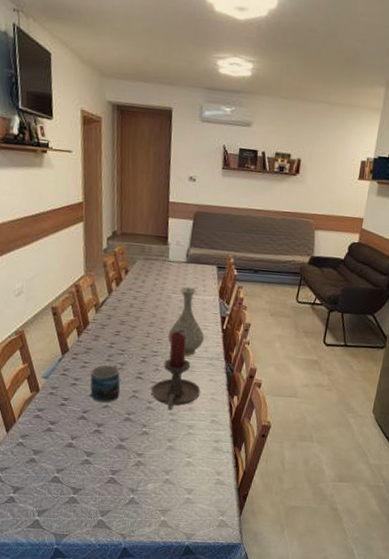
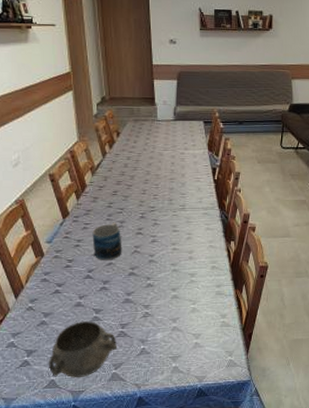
decorative bowl: none [33,462,106,521] -> present [48,320,118,378]
candle holder: present [151,331,201,411] -> none [152,186,199,261]
vase: present [168,286,205,357] -> none [163,143,198,209]

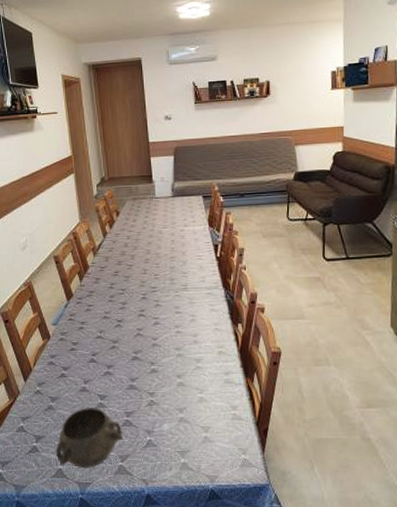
mug: present [92,222,122,260] -> none [95,303,125,343]

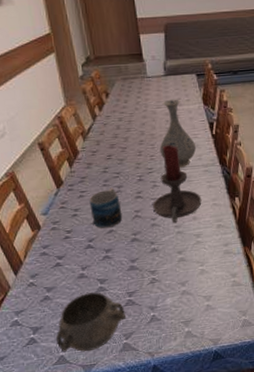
mug: none [95,303,125,343] -> present [89,187,123,228]
candle holder: none [155,265,203,345] -> present [153,145,202,224]
vase: none [164,220,200,289] -> present [159,99,197,168]

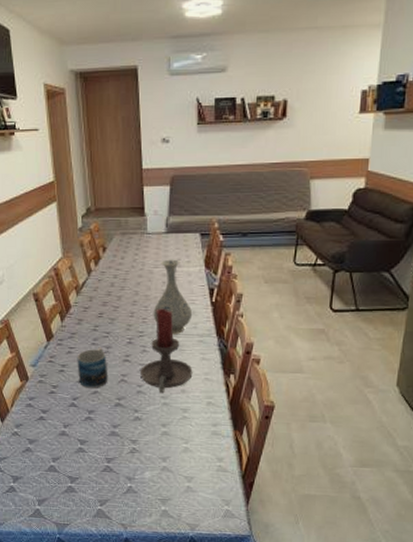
decorative bowl: present [55,291,127,353] -> none [33,451,103,511]

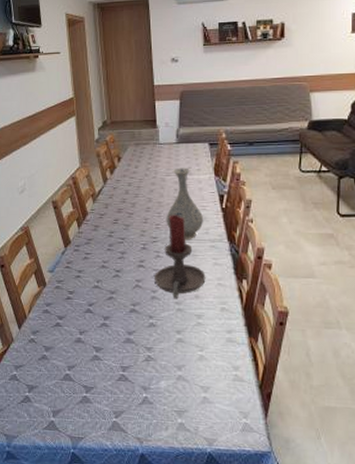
mug: present [77,347,108,388] -> none [93,252,123,294]

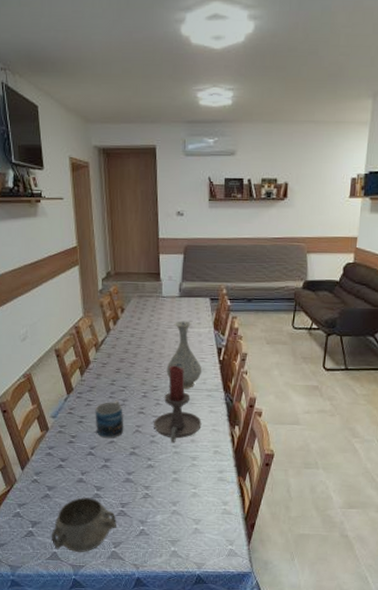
decorative bowl: none [48,358,118,423] -> present [51,497,117,553]
mug: none [93,252,123,294] -> present [95,400,124,438]

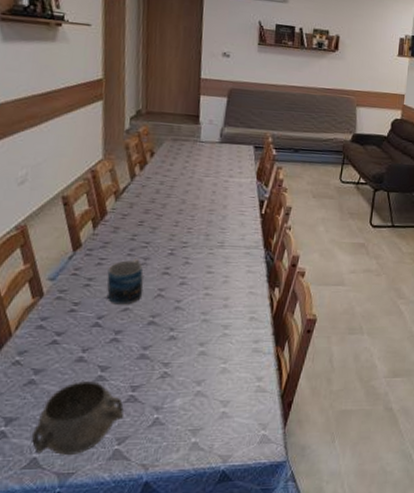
candle holder: present [154,365,202,443] -> none [180,218,238,309]
vase: present [166,321,202,390] -> none [199,169,242,246]

